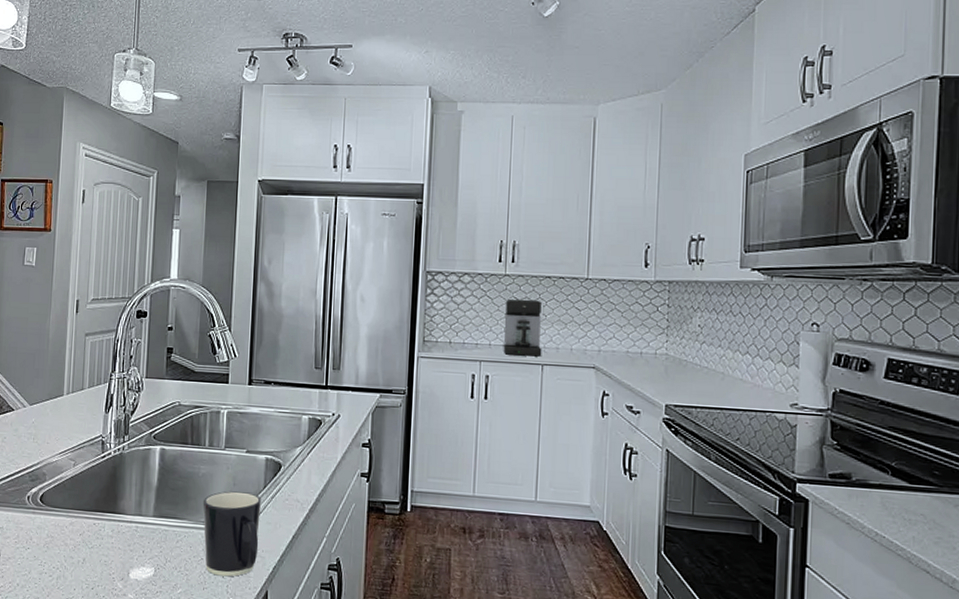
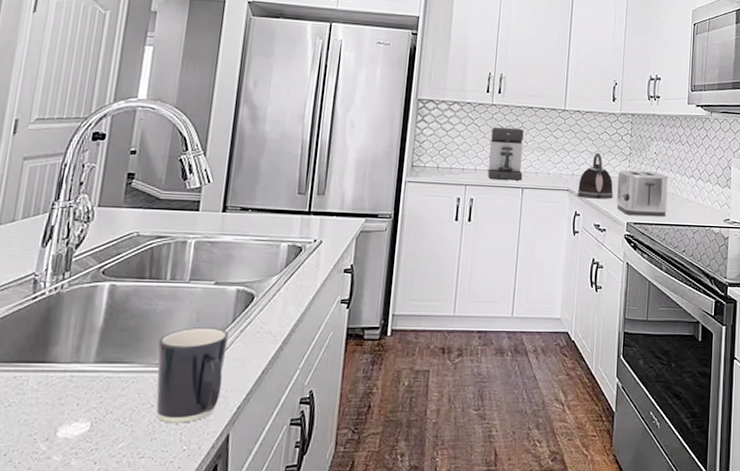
kettle: none [605,325,649,378] -> present [577,152,614,199]
toaster: none [652,345,717,400] -> present [617,170,668,217]

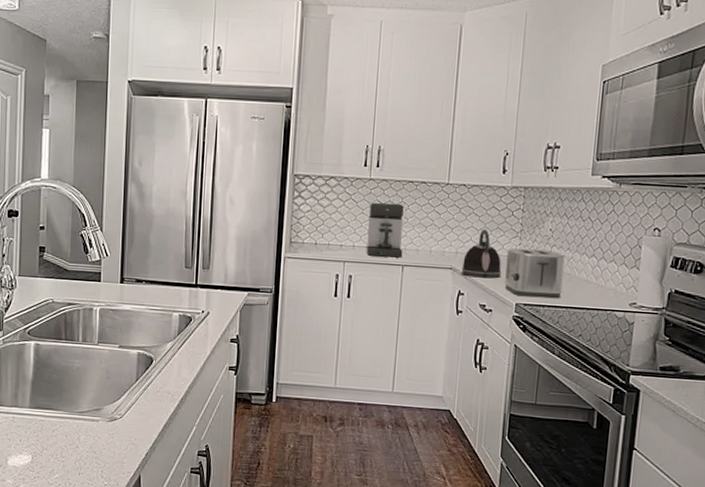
mug: present [156,327,229,423] -> none [77,383,134,463]

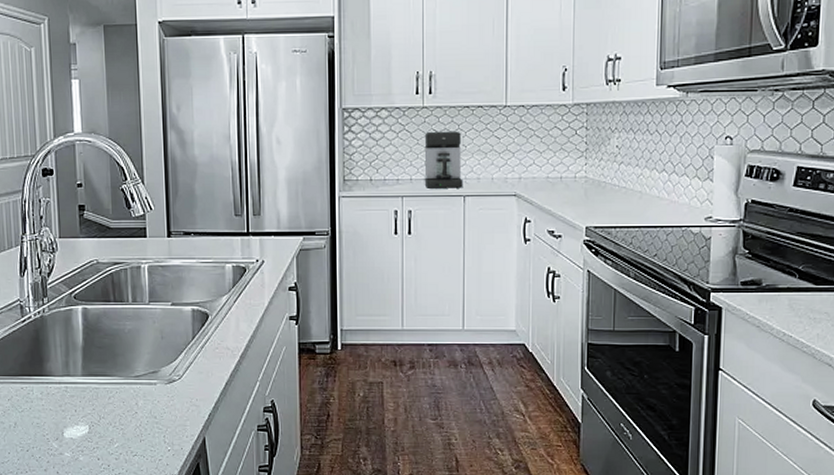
kettle: present [461,229,502,279] -> none [526,151,569,203]
toaster: present [505,248,565,299] -> none [573,168,634,219]

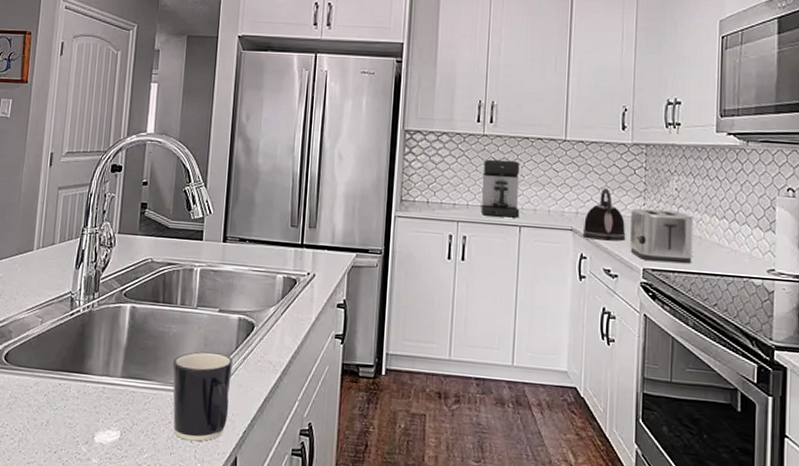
mug: none [131,344,192,428] -> present [172,351,233,442]
kettle: none [526,151,569,203] -> present [582,188,626,241]
toaster: none [573,168,634,219] -> present [630,208,694,264]

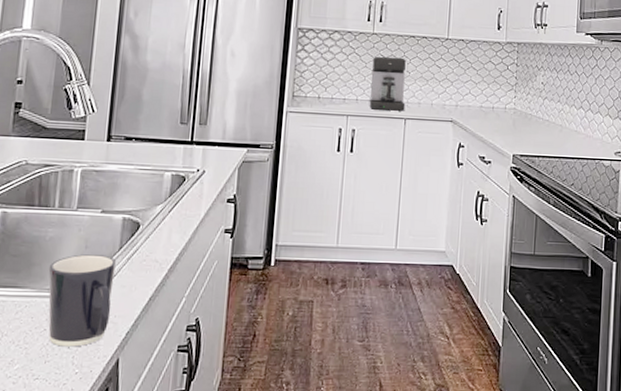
kettle: present [582,188,626,241] -> none [461,82,499,131]
toaster: present [630,208,694,264] -> none [502,100,556,150]

